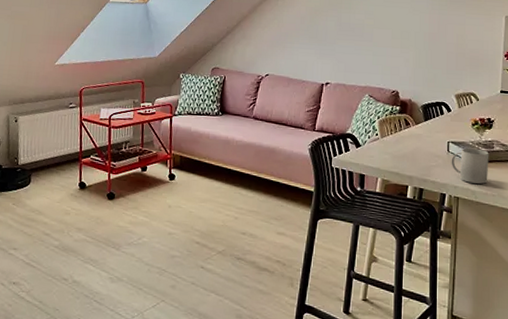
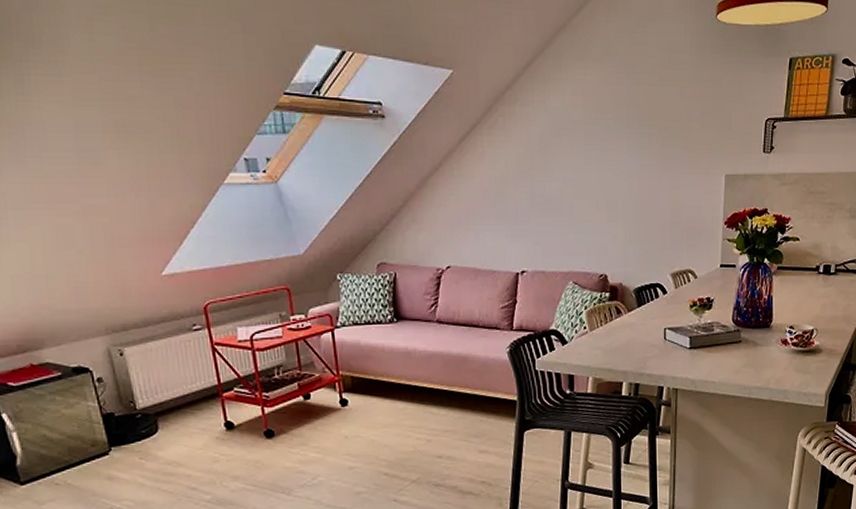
mug: present [451,148,489,184] -> none [668,333,709,372]

